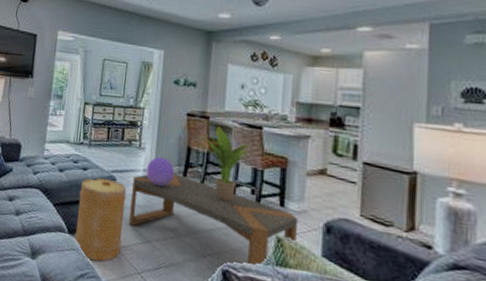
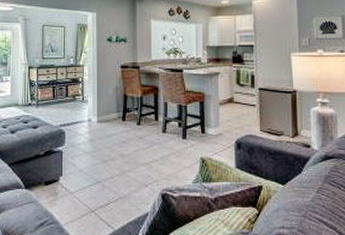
basket: present [74,177,127,262] -> none [31,134,75,209]
coffee table: present [129,173,299,266] -> none [80,119,217,187]
decorative sphere: present [145,156,175,187] -> none [90,106,116,133]
potted plant: present [200,126,248,203] -> none [134,73,173,137]

